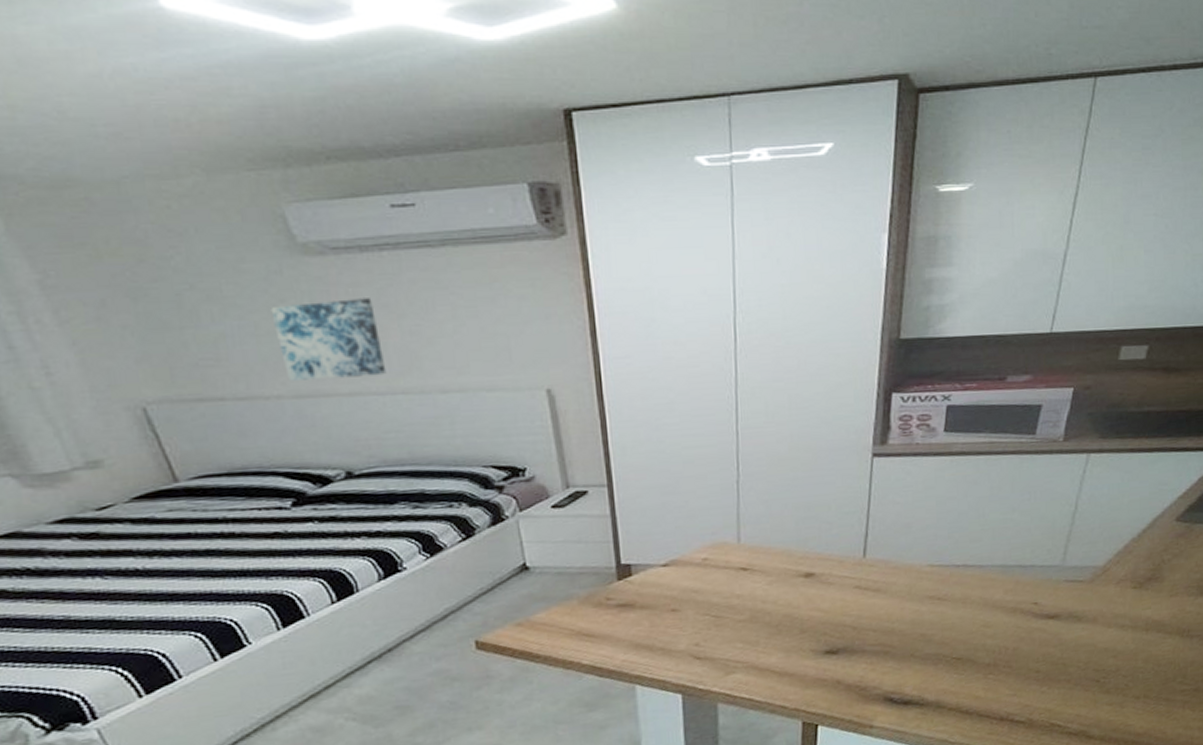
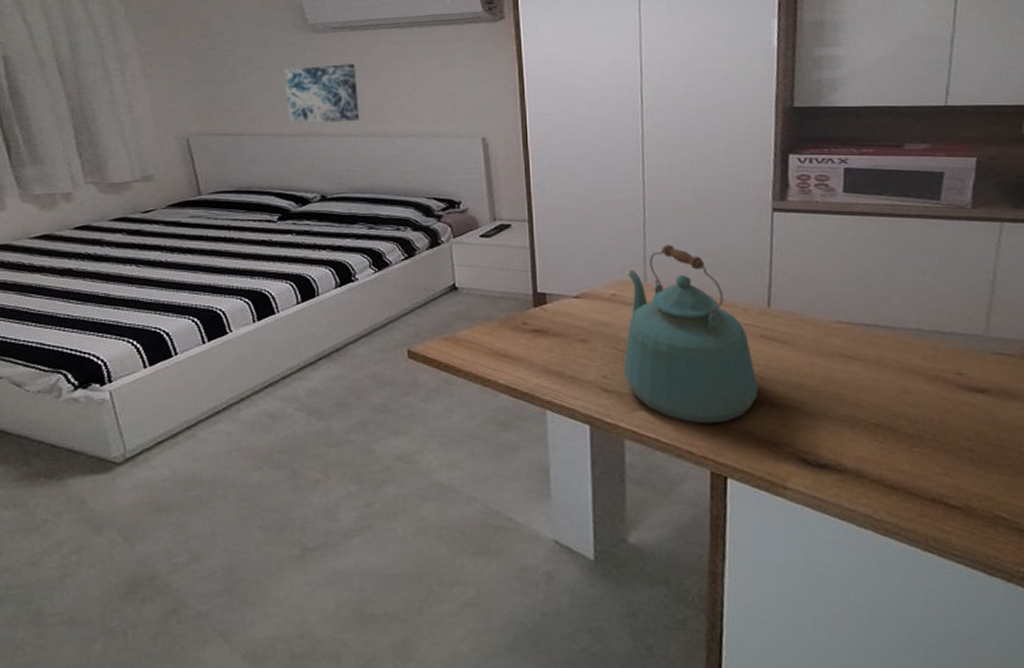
kettle: none [716,500,850,679] -> present [623,245,758,424]

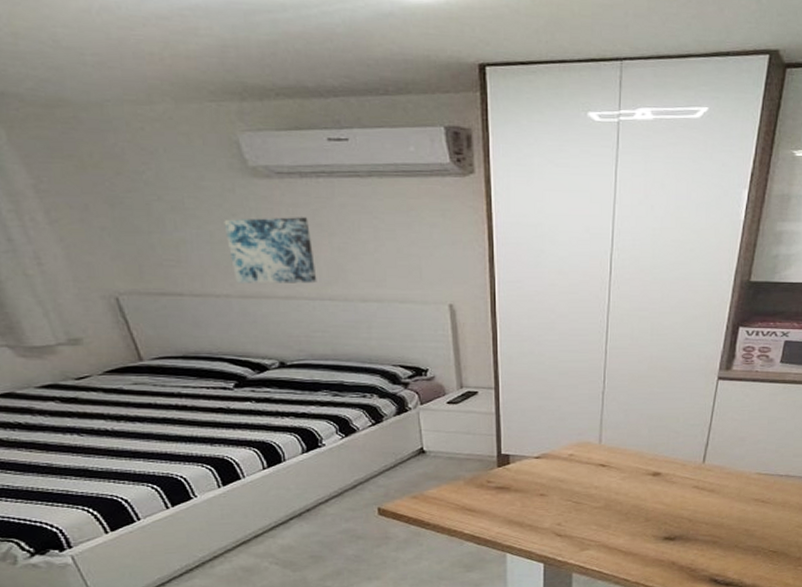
kettle: present [623,245,758,424] -> none [575,410,686,558]

